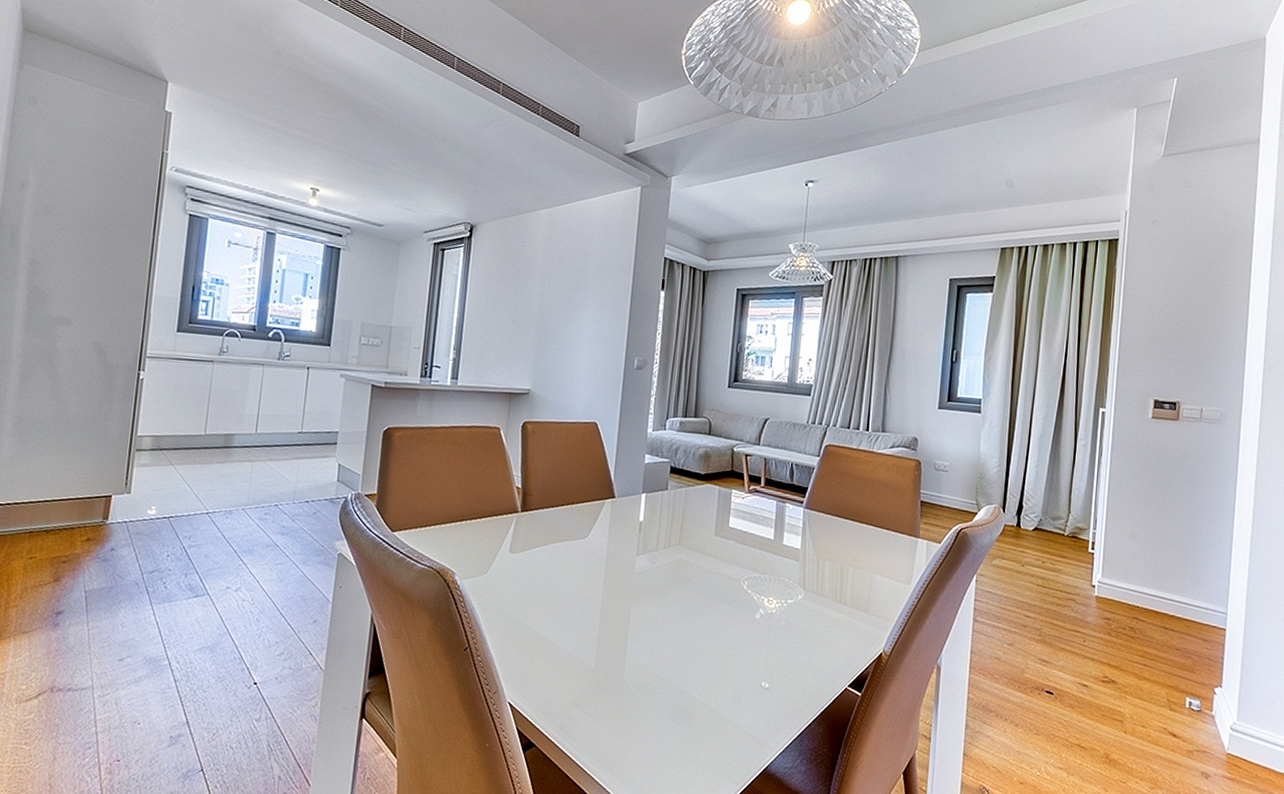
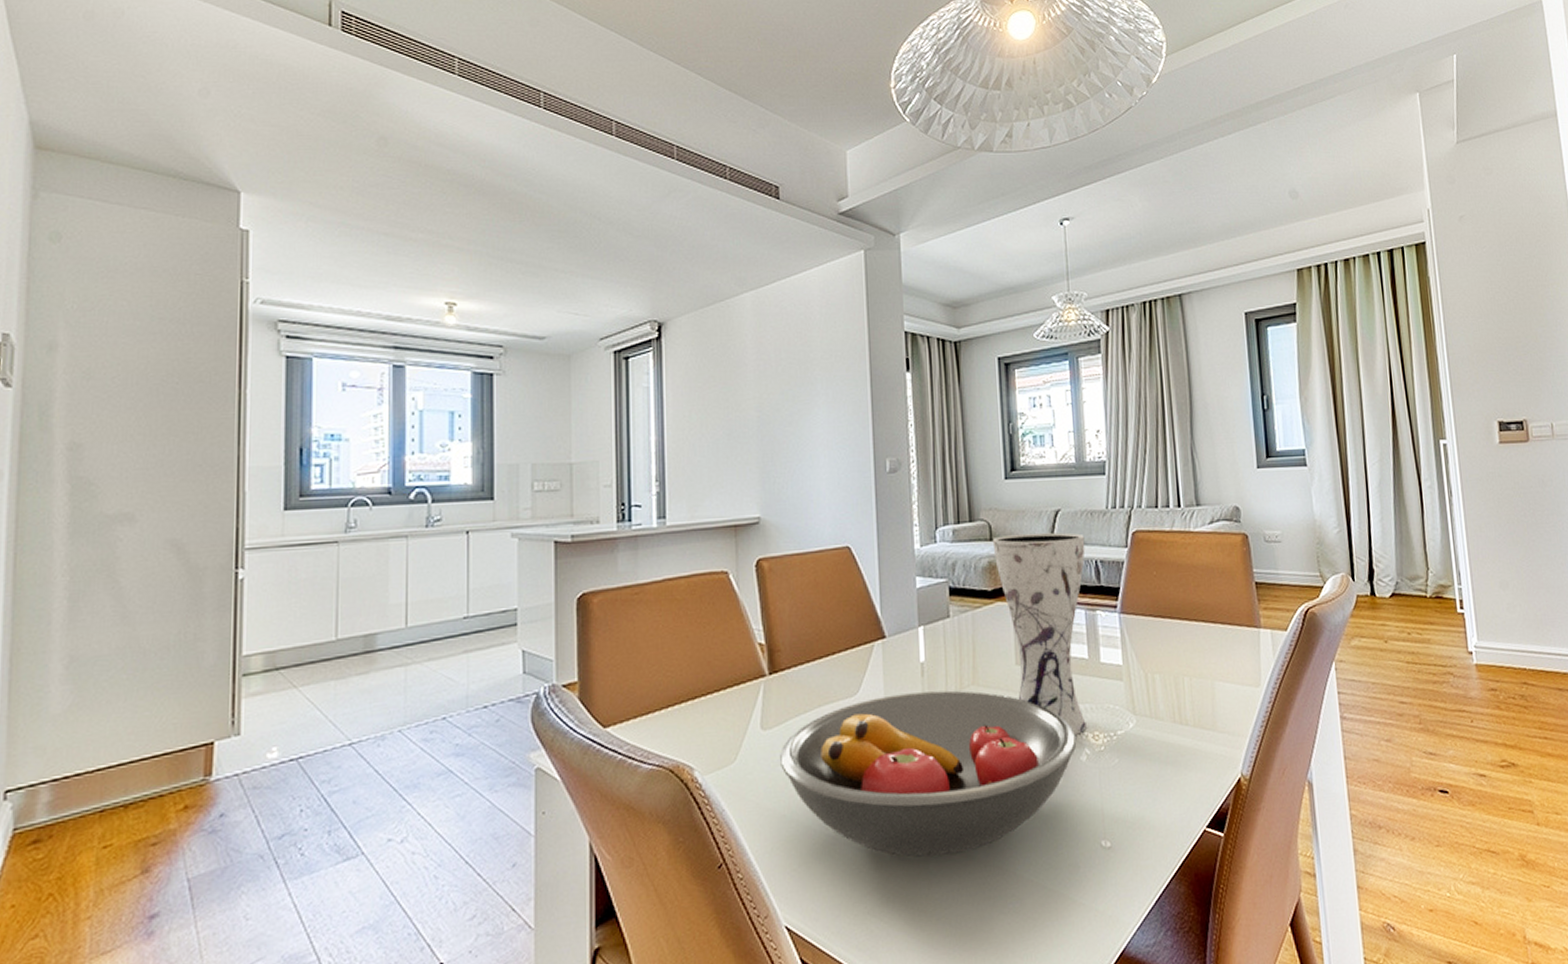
fruit bowl: none [521,543,755,672] -> present [780,690,1077,857]
vase: none [710,432,786,597] -> present [992,532,1087,735]

